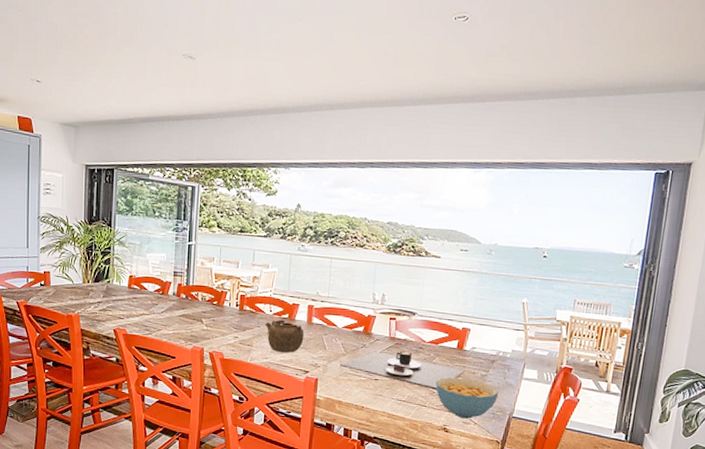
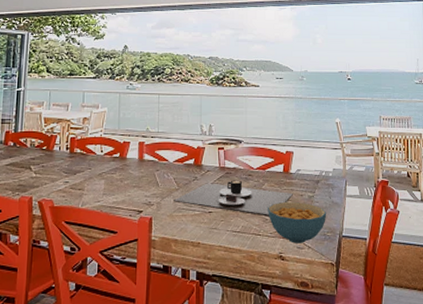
teapot: present [265,320,305,353] -> none [96,159,136,193]

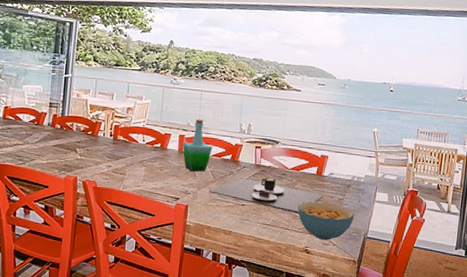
bottle: none [143,124,174,181] -> present [182,119,213,172]

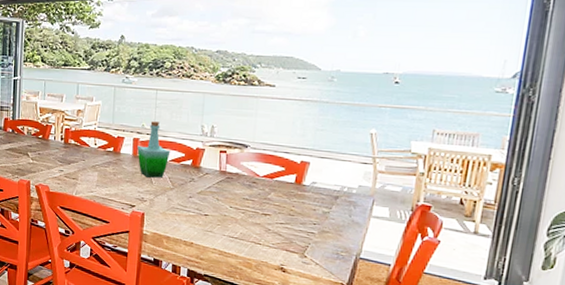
place setting: present [209,177,324,214] -> none [167,185,304,227]
cereal bowl: present [298,201,355,240] -> none [271,213,344,259]

